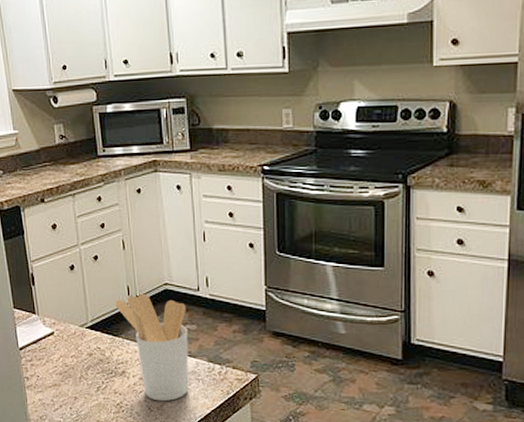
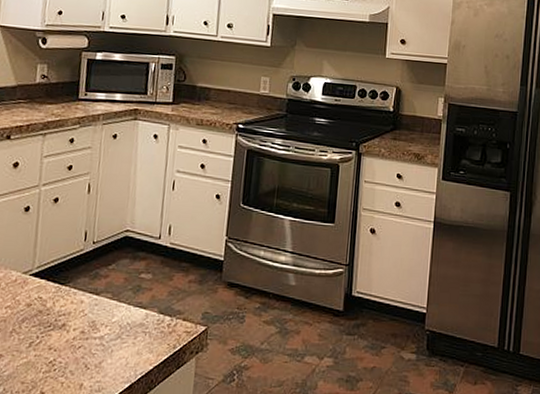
utensil holder: present [115,293,189,402] -> none [68,239,144,358]

